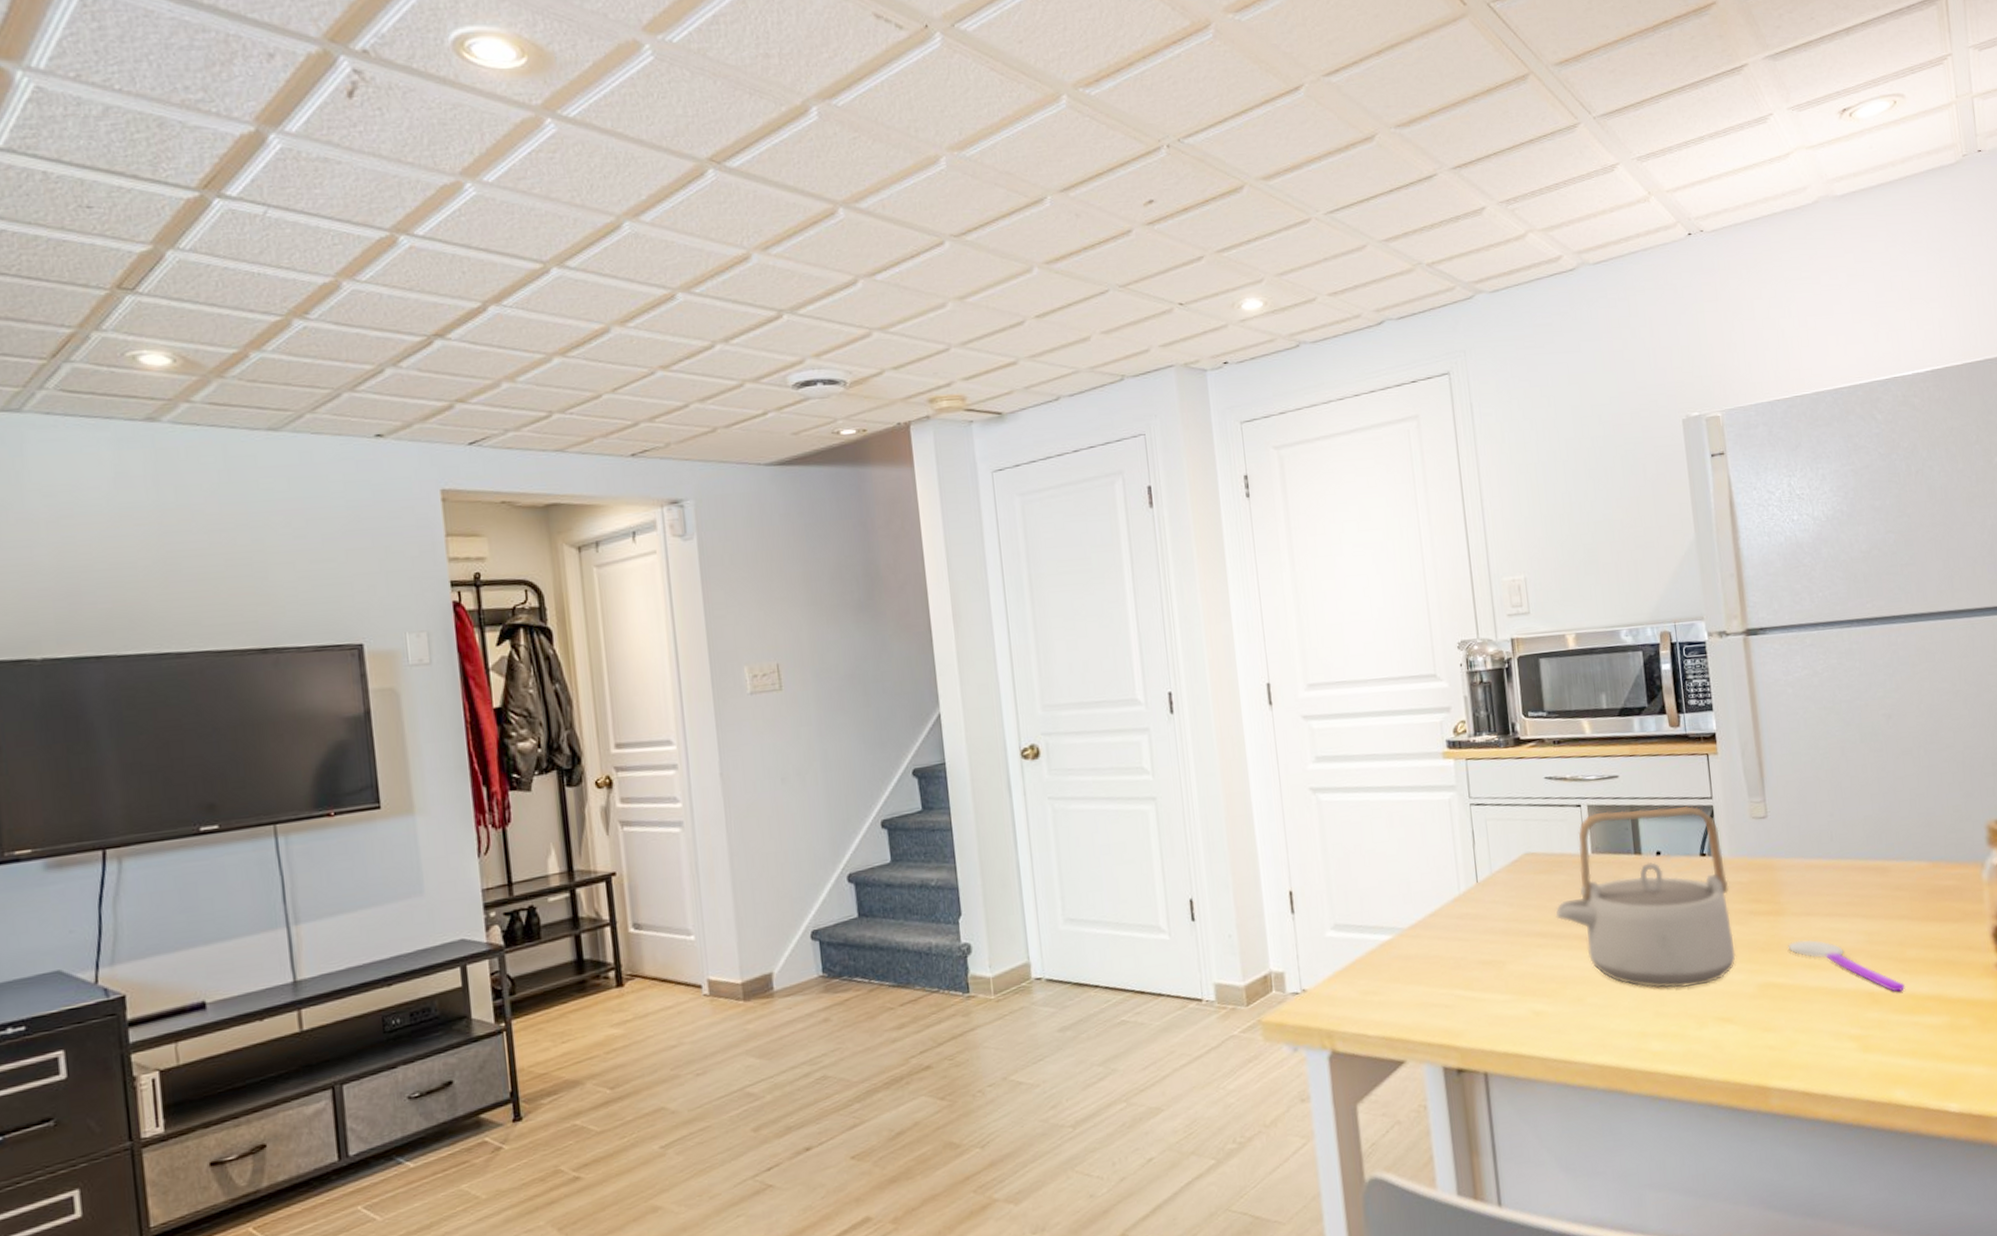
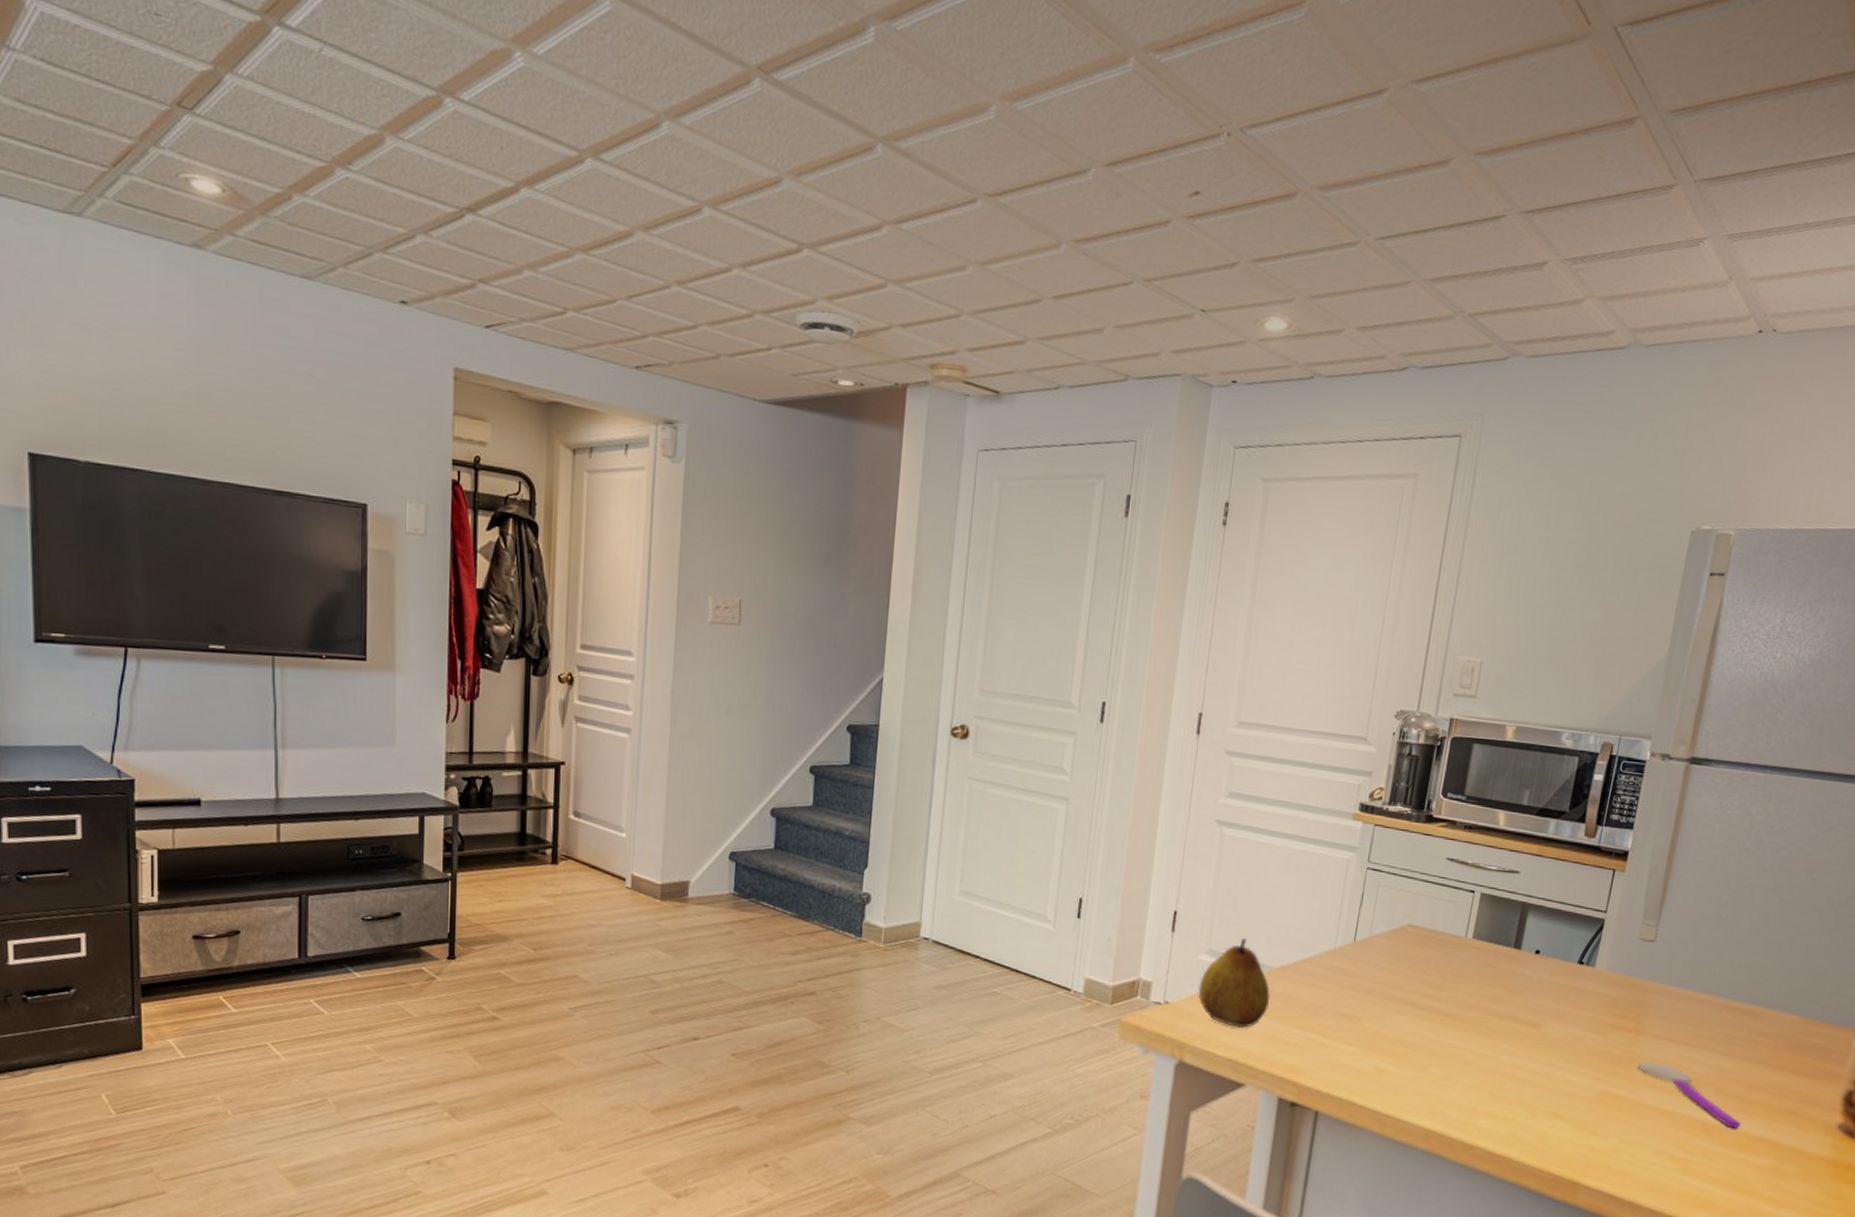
fruit: none [1332,904,1410,1001] -> present [1198,938,1271,1028]
teapot: present [1555,805,1736,989] -> none [1421,901,1604,1081]

